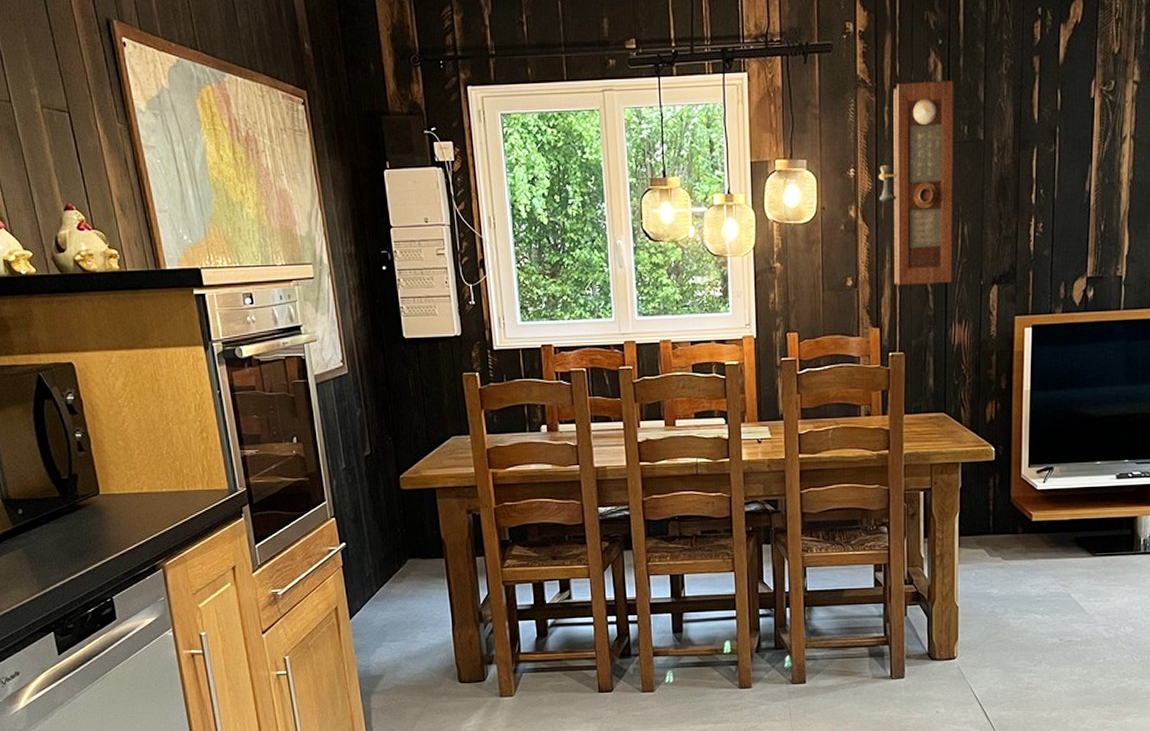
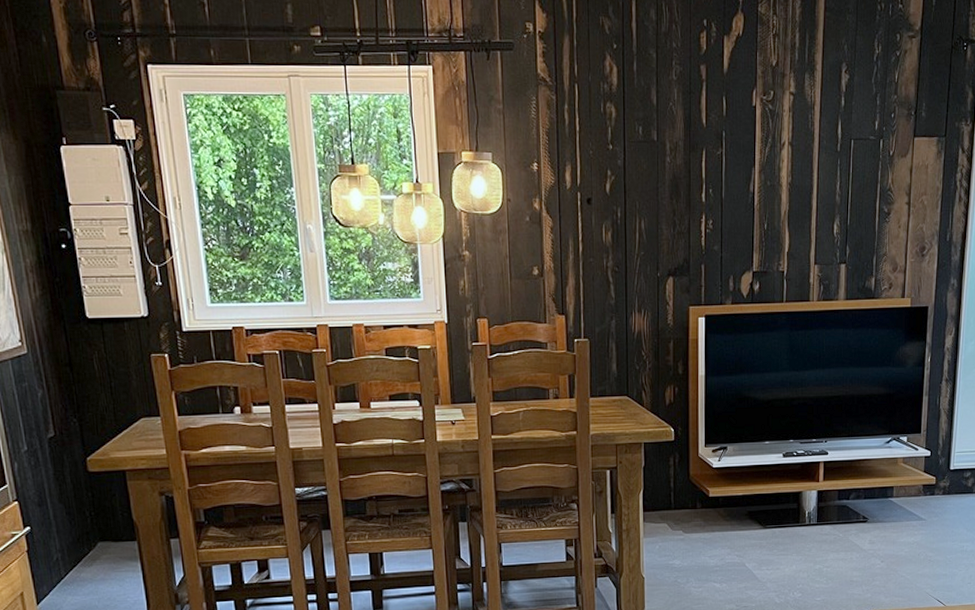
pendulum clock: present [878,80,954,285] -> none [560,83,632,275]

